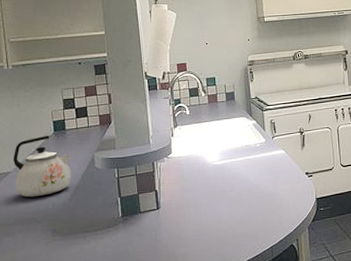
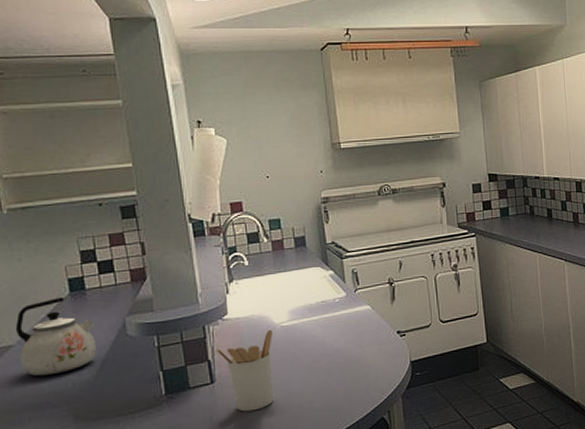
utensil holder: none [162,167,206,234] -> present [216,329,274,412]

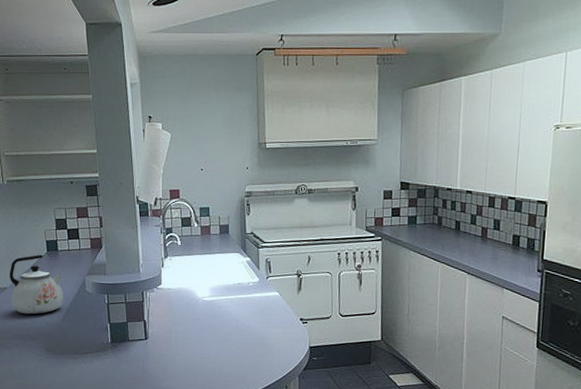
utensil holder: present [216,329,274,412] -> none [150,302,196,367]

